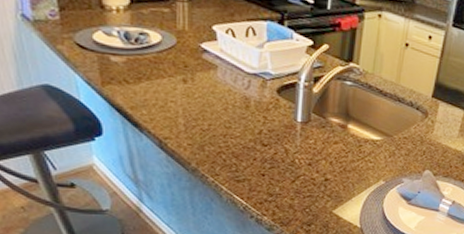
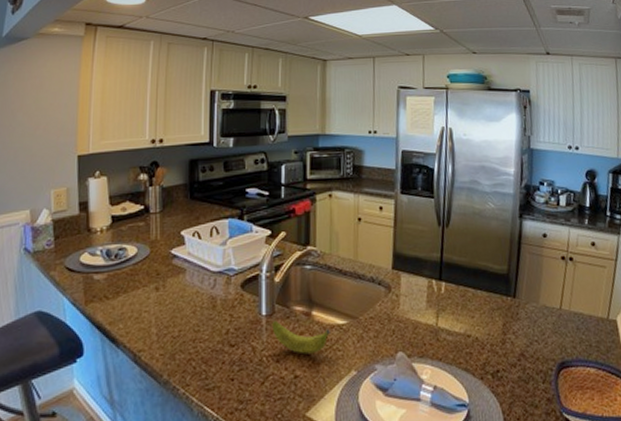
banana: none [306,128,364,162] -> present [271,320,330,354]

